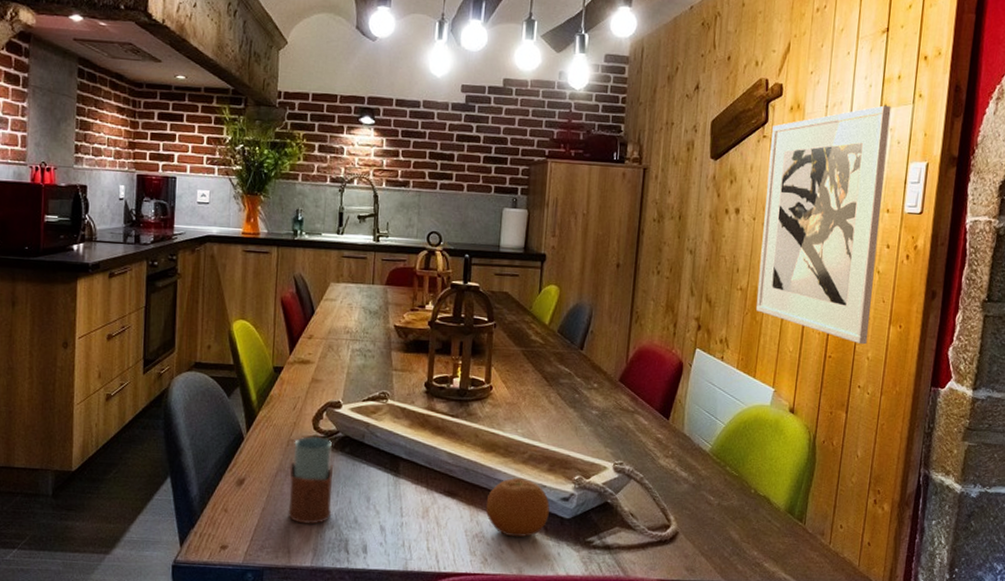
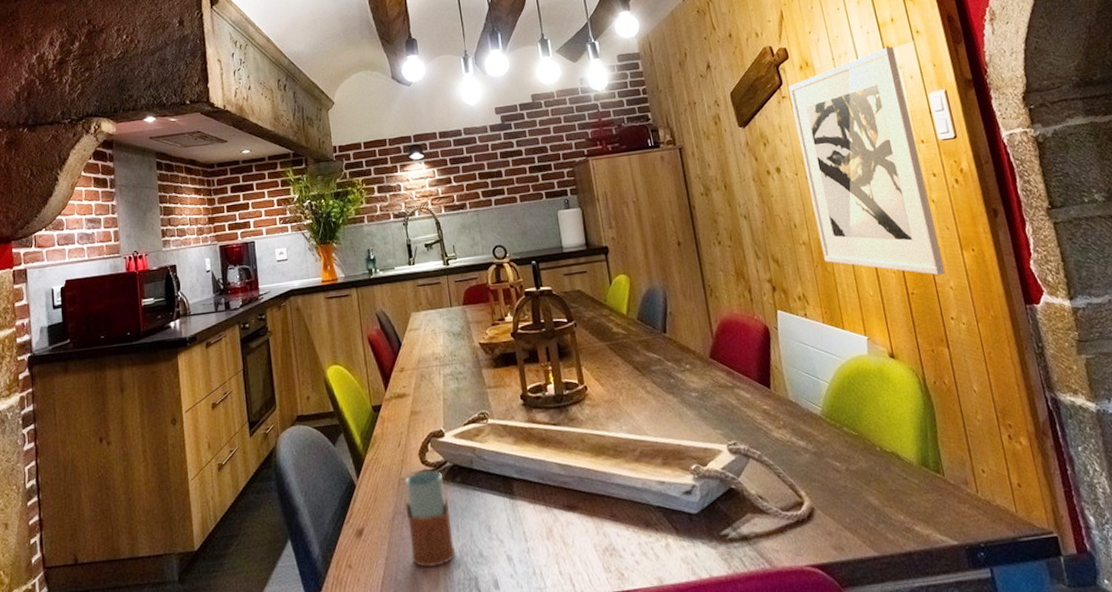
fruit: present [485,477,550,538] -> none [608,477,676,544]

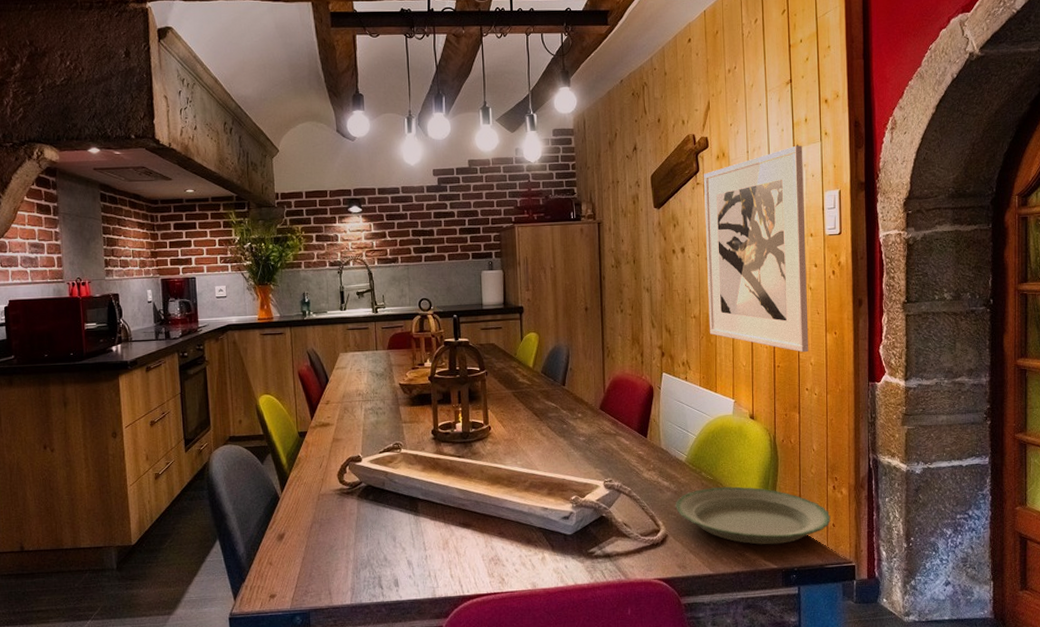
drinking glass: present [405,470,455,568] -> none [322,488,363,567]
plate: none [816,442,1014,515] -> present [675,486,831,545]

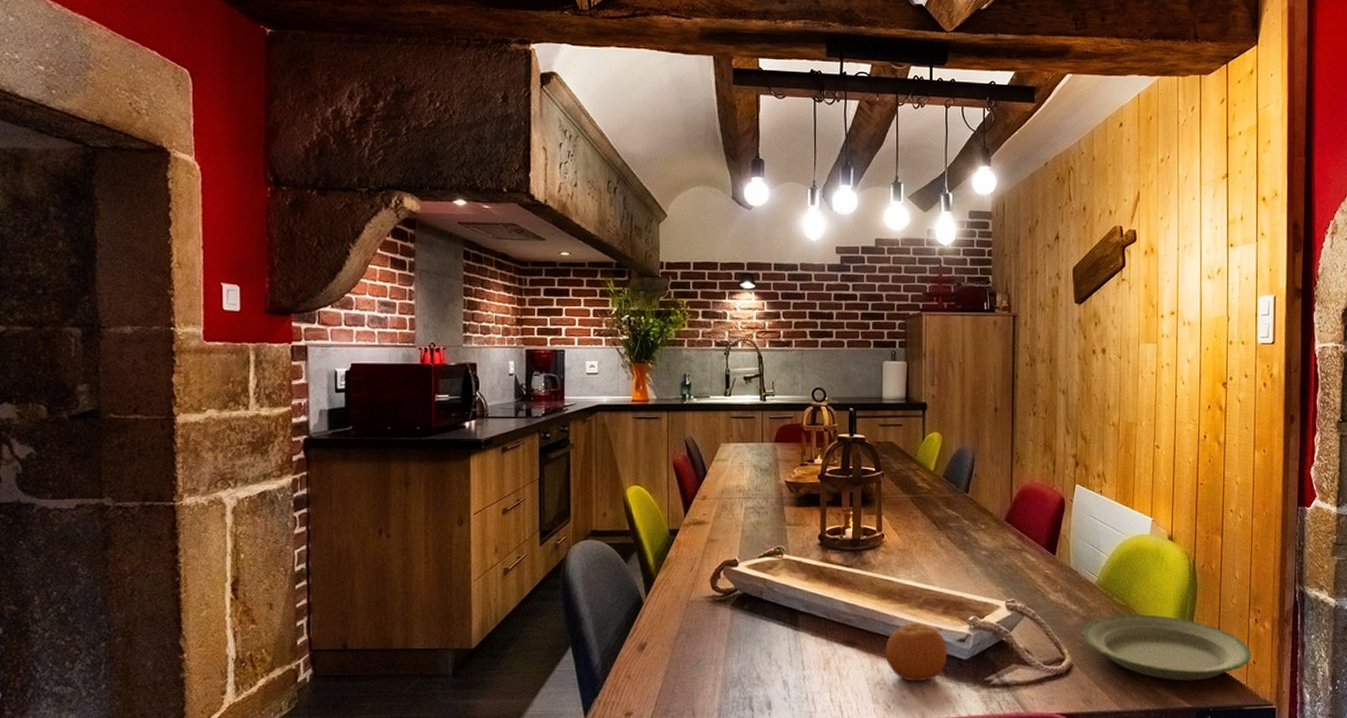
fruit: none [497,503,553,557] -> present [885,622,947,682]
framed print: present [704,145,809,353] -> none [1128,245,1237,470]

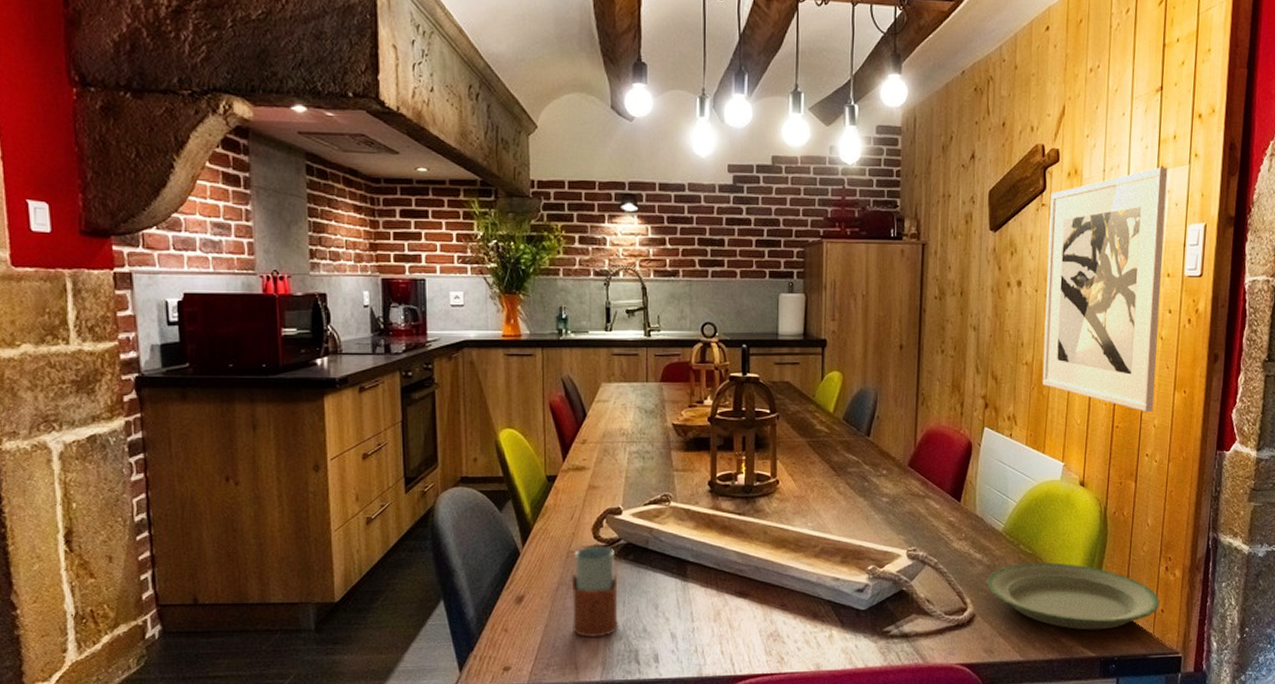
drinking glass: none [690,595,734,684] -> present [571,545,618,638]
fruit: present [885,622,947,682] -> none [779,572,844,633]
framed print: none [1128,245,1237,470] -> present [1042,167,1168,413]

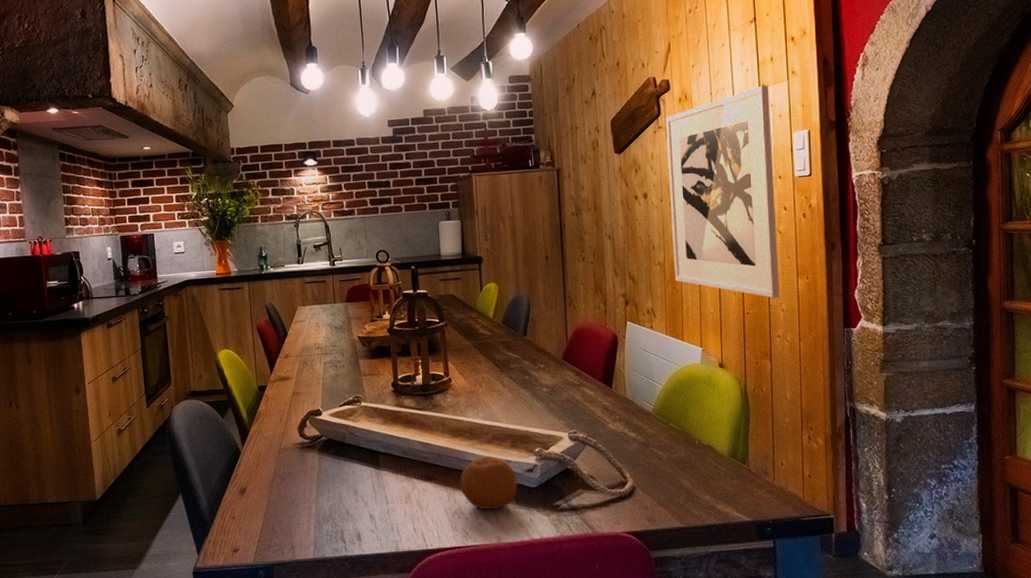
drinking glass: present [571,545,618,638] -> none [283,442,325,521]
fruit: none [779,572,844,633] -> present [460,456,517,510]
plate: present [986,563,1160,630] -> none [642,437,806,497]

